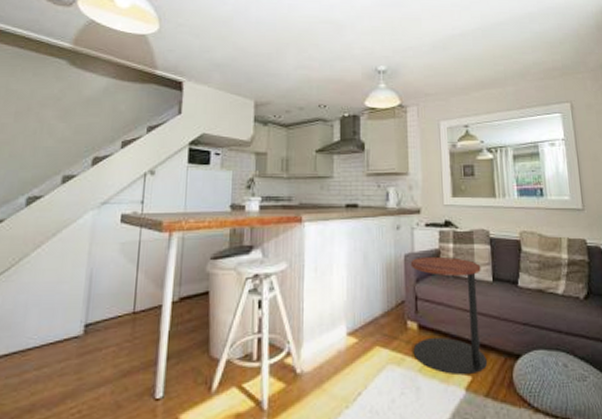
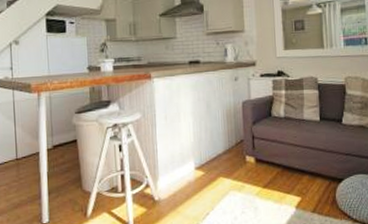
side table: present [410,256,488,376] -> none [247,101,315,197]

